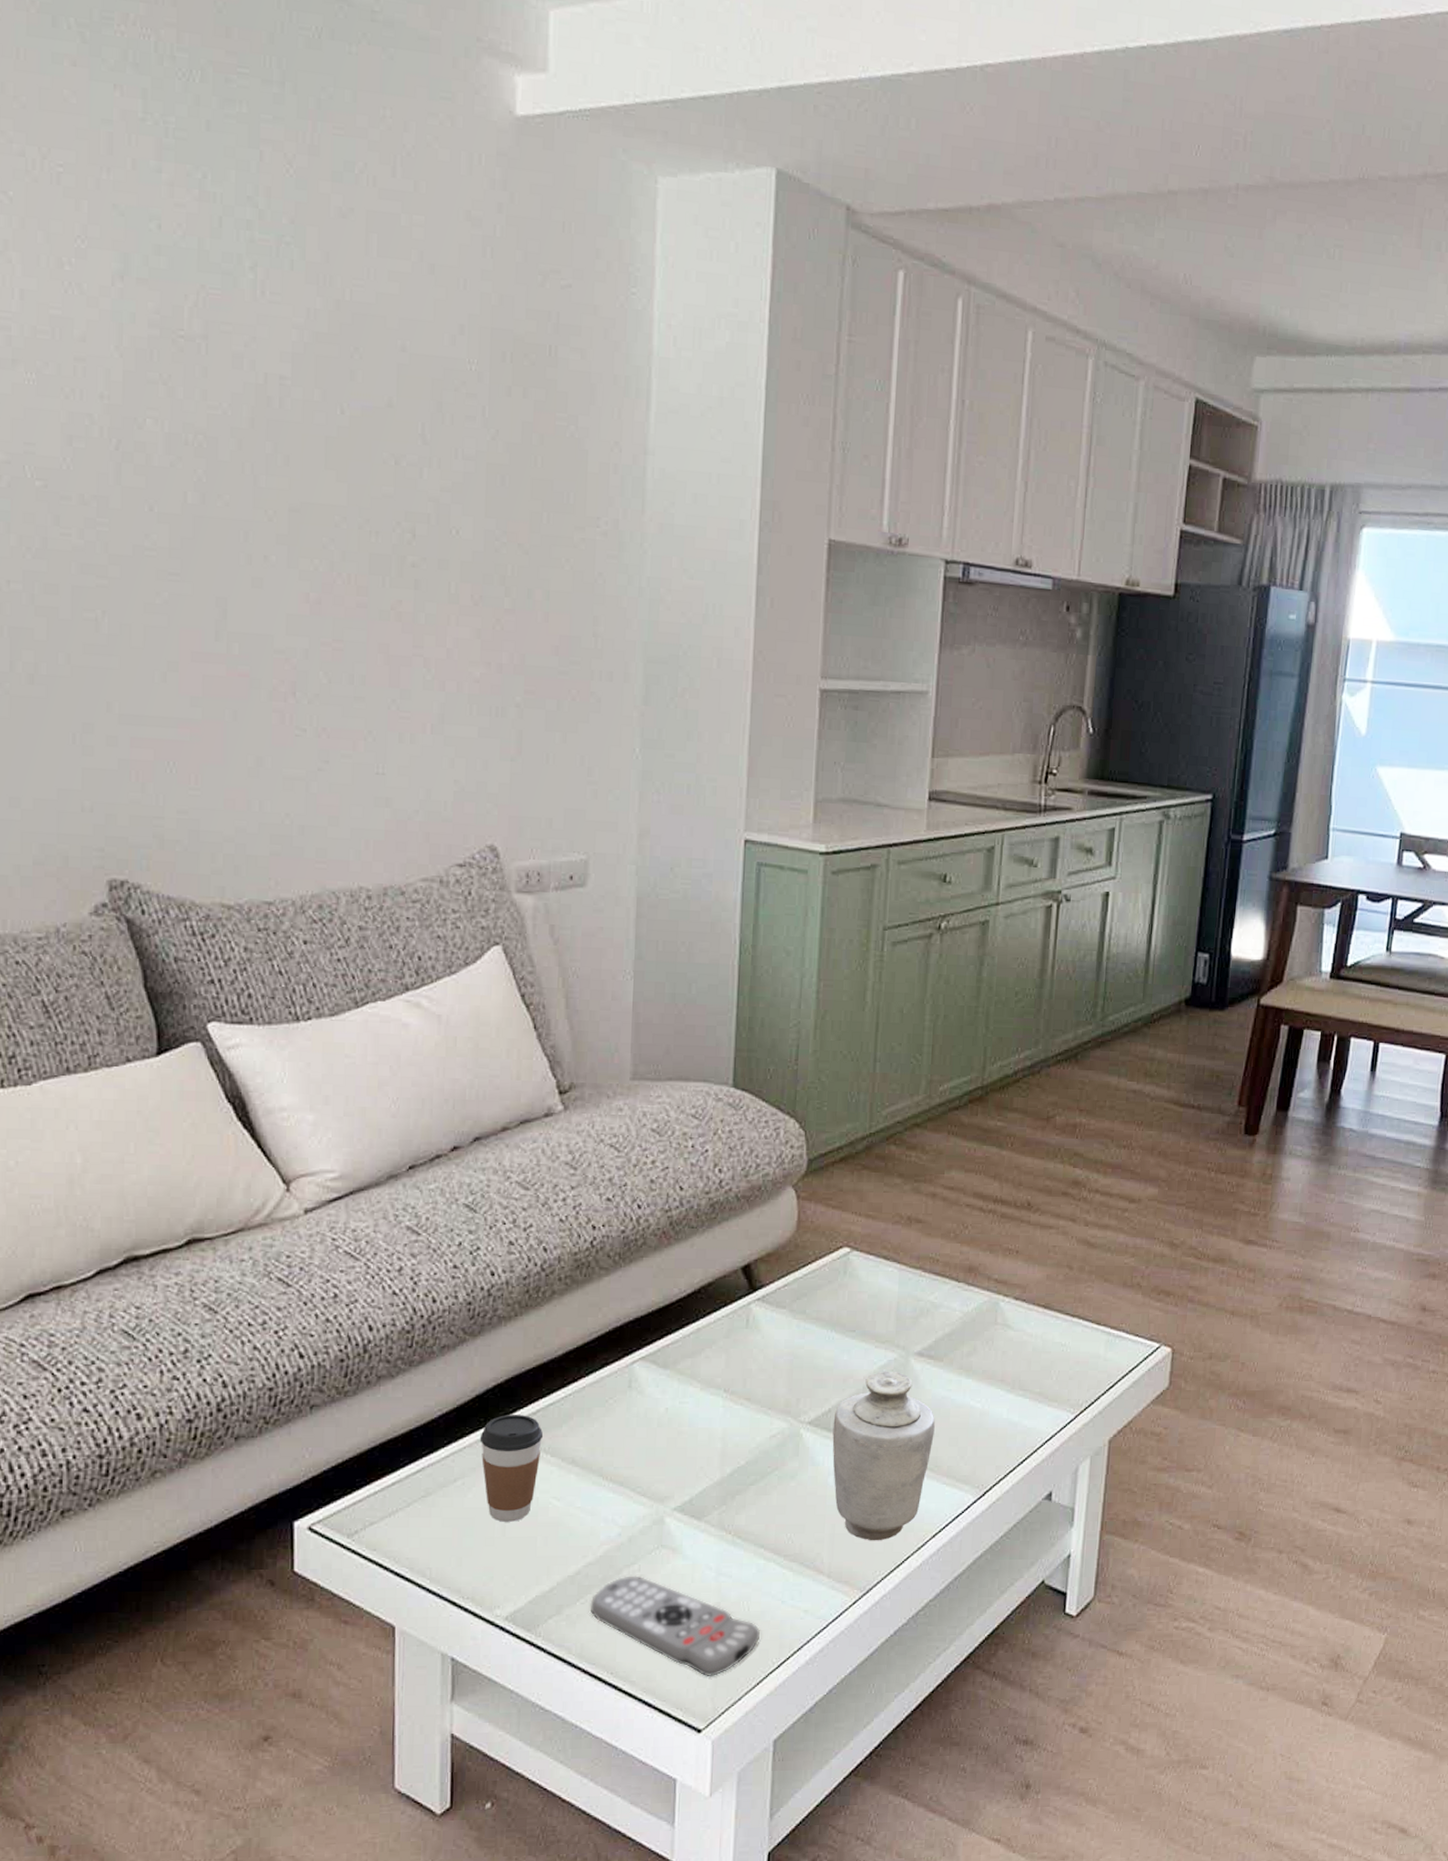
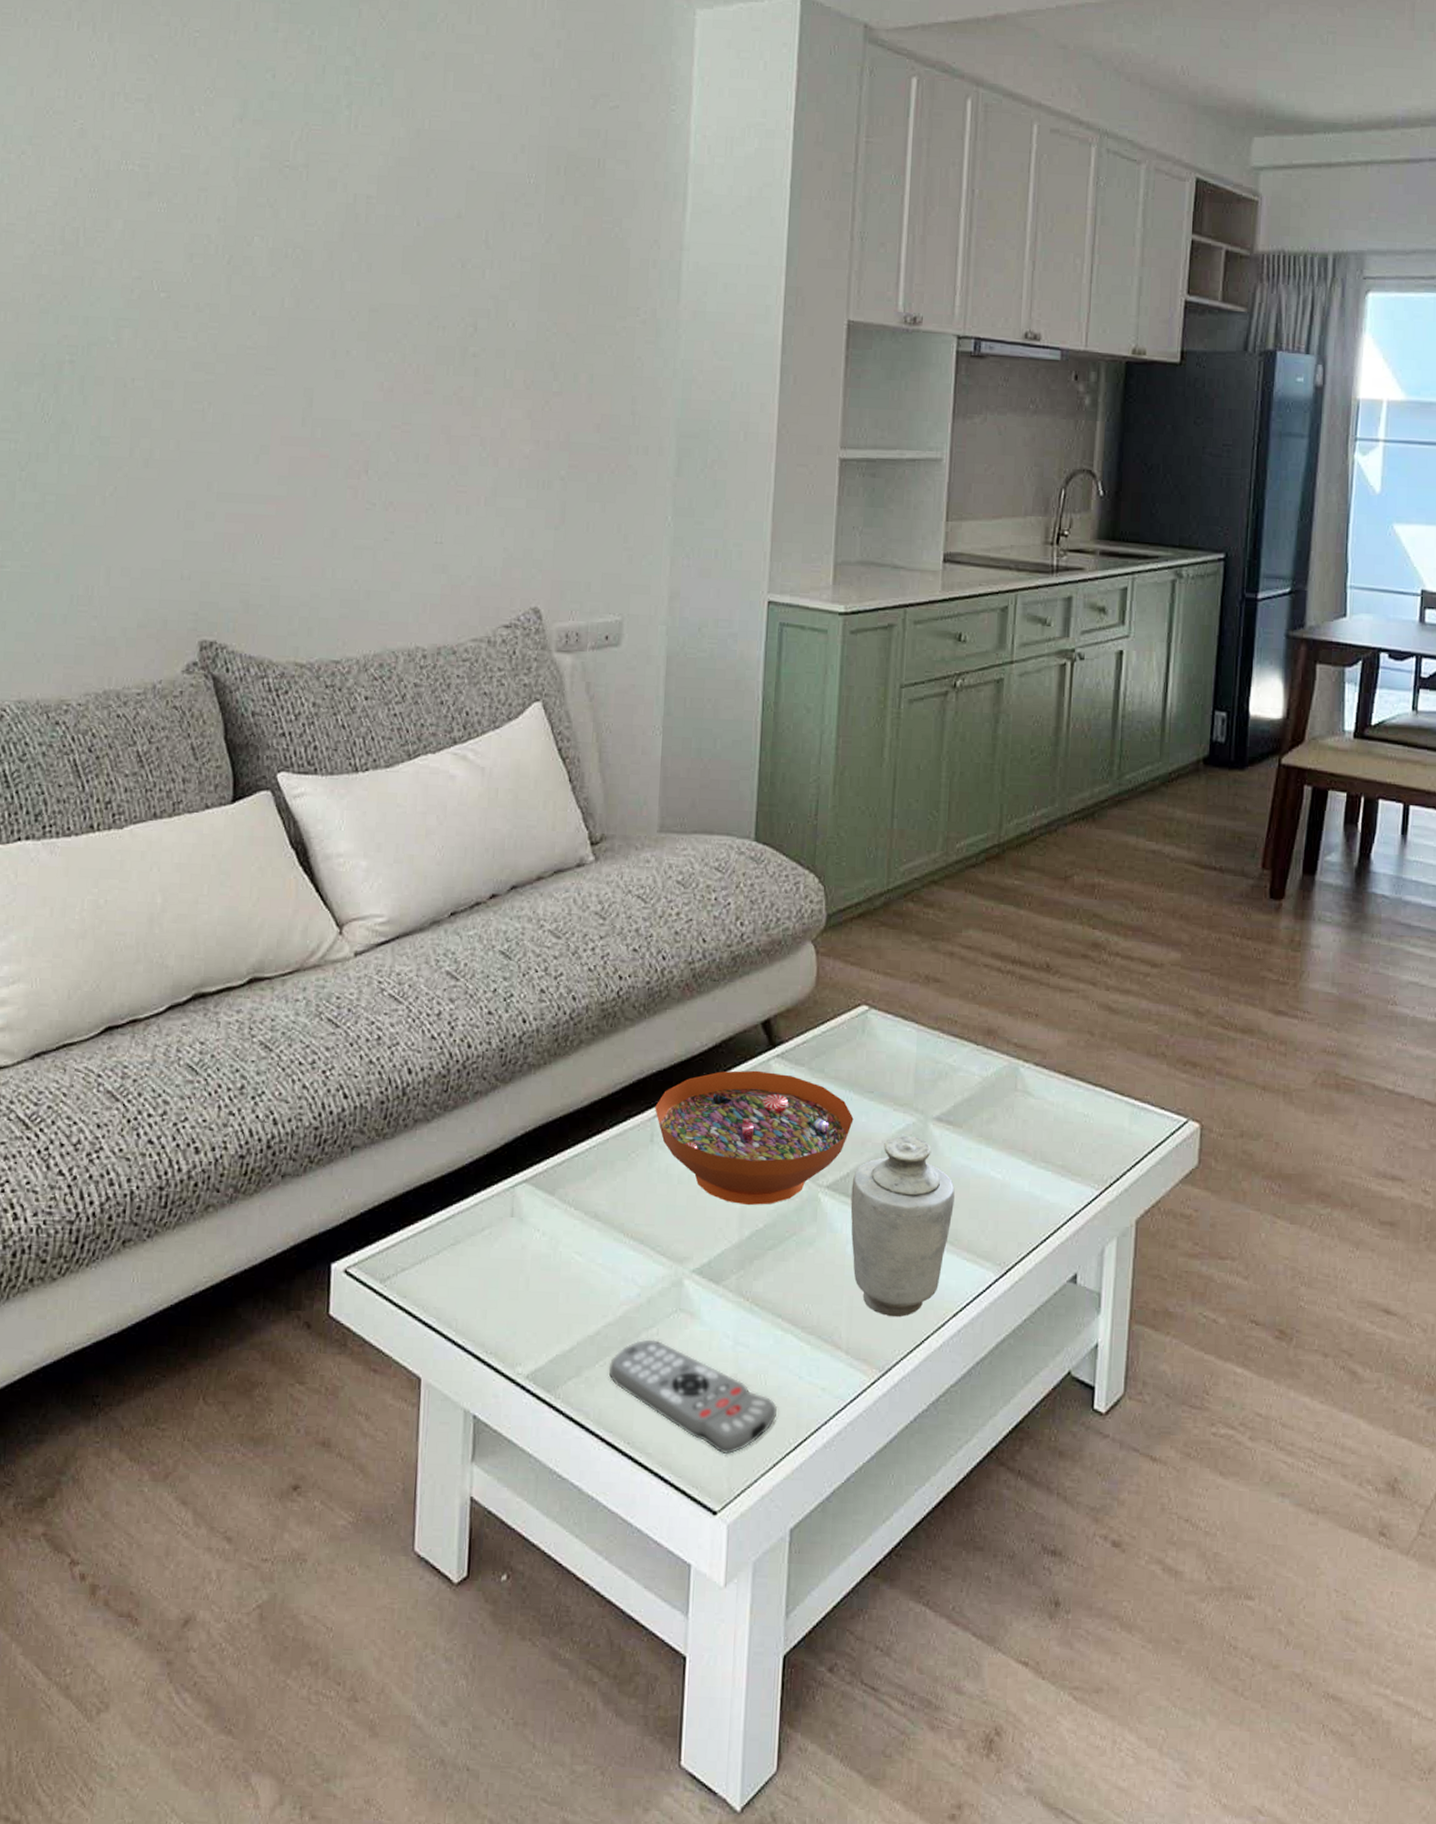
coffee cup: present [479,1415,544,1522] -> none [507,1164,568,1276]
decorative bowl: none [632,1314,835,1443] -> present [655,1070,854,1205]

